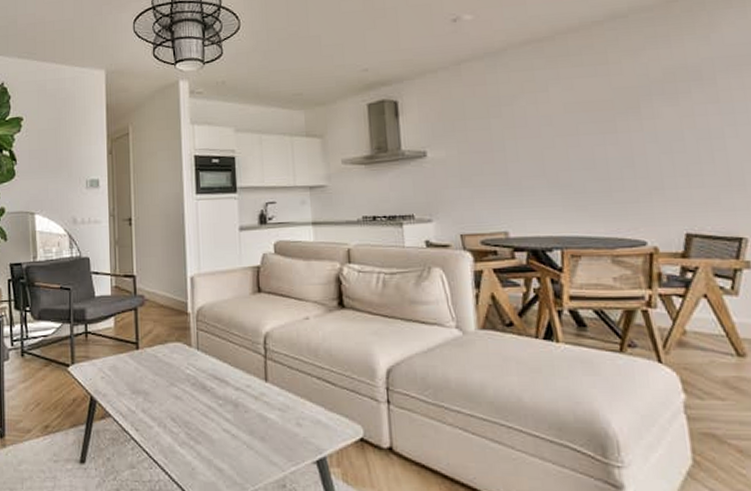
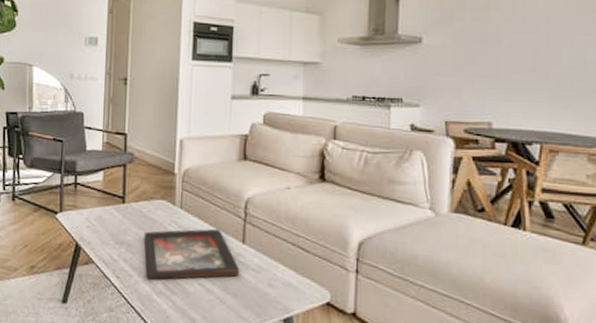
decorative tray: none [161,368,264,429] -> present [144,228,239,280]

